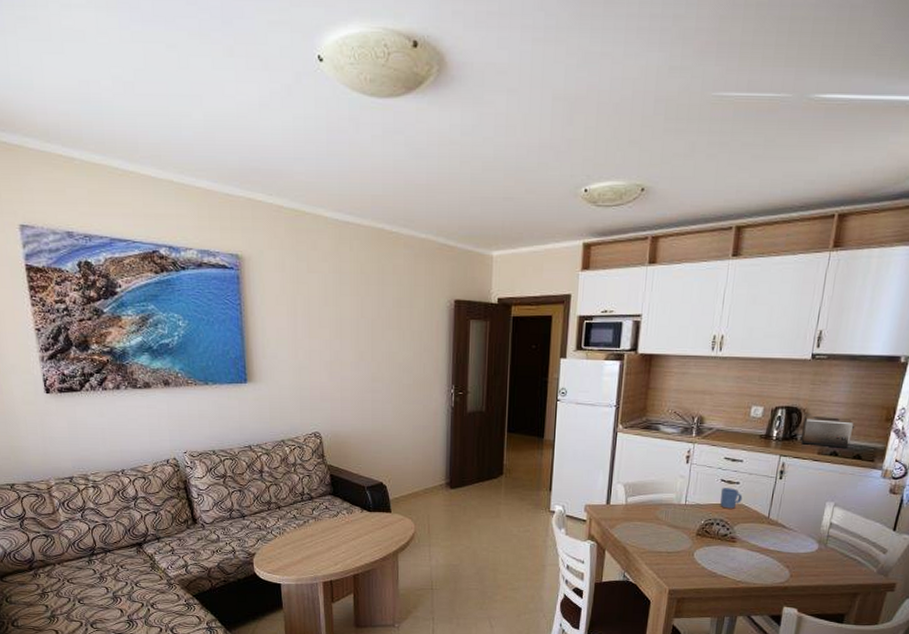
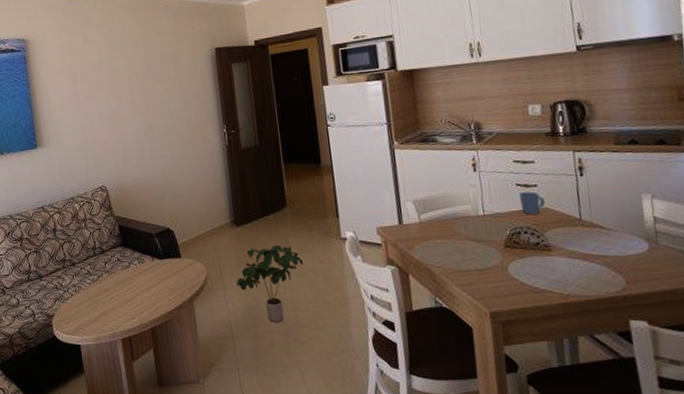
potted plant: none [442,510,510,582] -> present [236,245,304,324]
toaster: present [800,415,855,448] -> none [587,103,648,137]

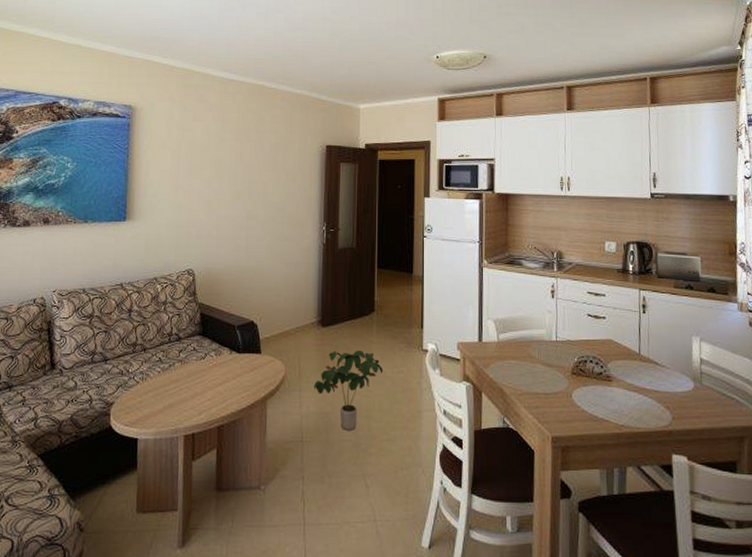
mug: present [518,191,546,215] -> none [589,323,611,345]
toaster: none [587,103,648,137] -> present [654,250,703,282]

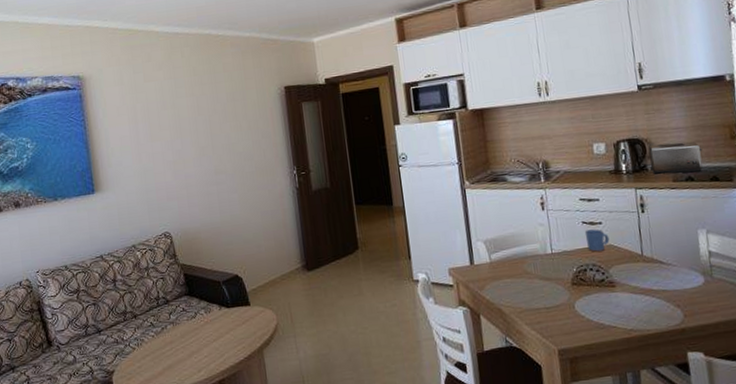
potted plant: present [313,350,383,432] -> none [307,289,376,370]
mug: none [589,323,611,345] -> present [584,229,610,252]

